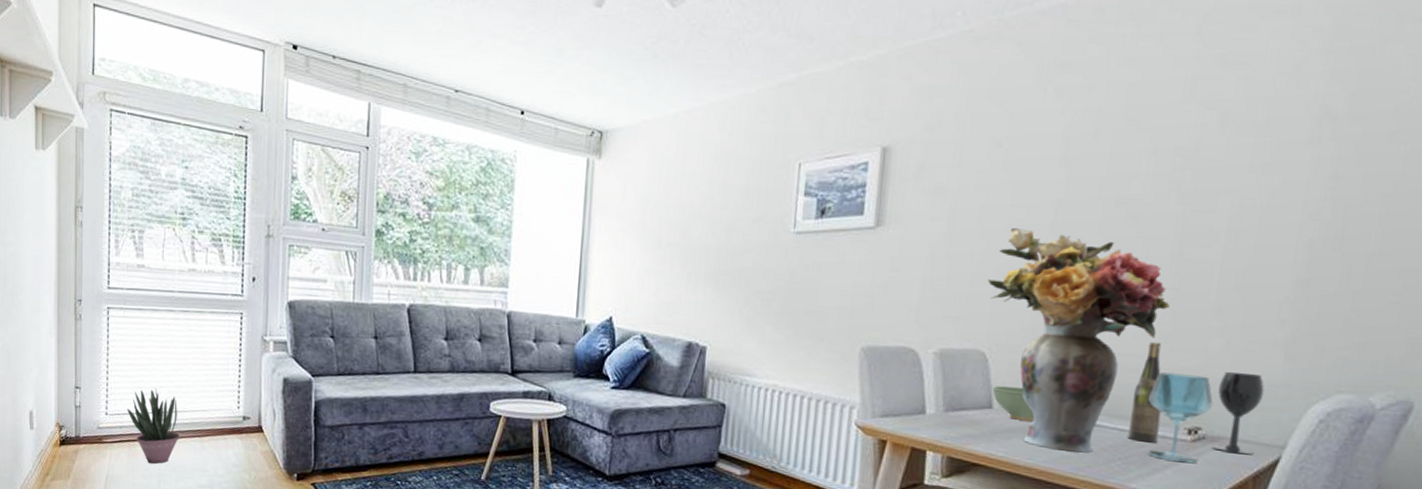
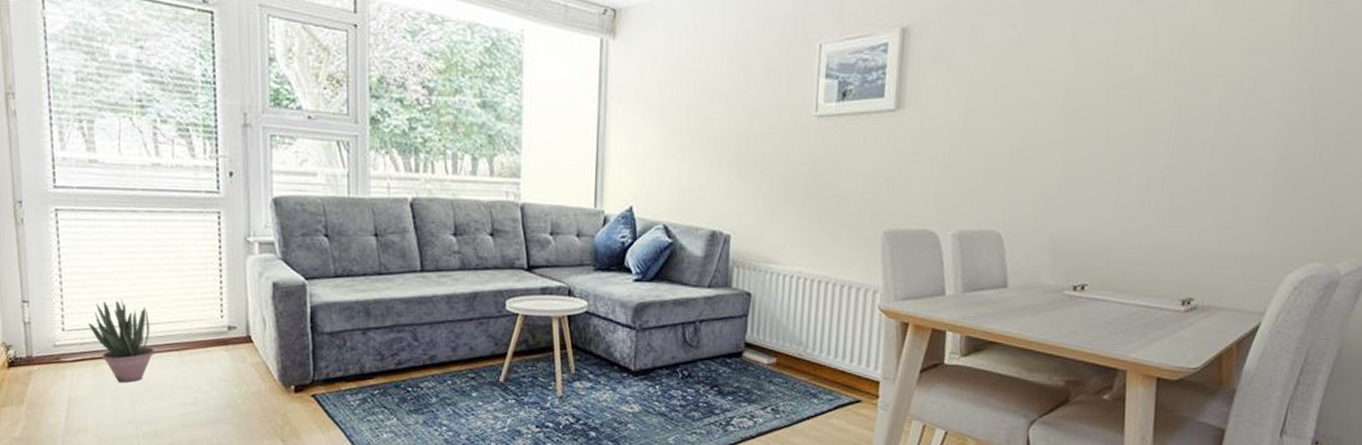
flower arrangement: present [987,228,1170,453] -> none [1002,110,1168,327]
bowl: present [992,386,1035,421] -> none [1007,265,1046,299]
wine bottle: present [1128,341,1162,444] -> none [1129,218,1160,316]
wine glass: present [1148,372,1213,464] -> none [1147,247,1204,333]
wine glass: present [1212,372,1265,455] -> none [1203,245,1249,323]

